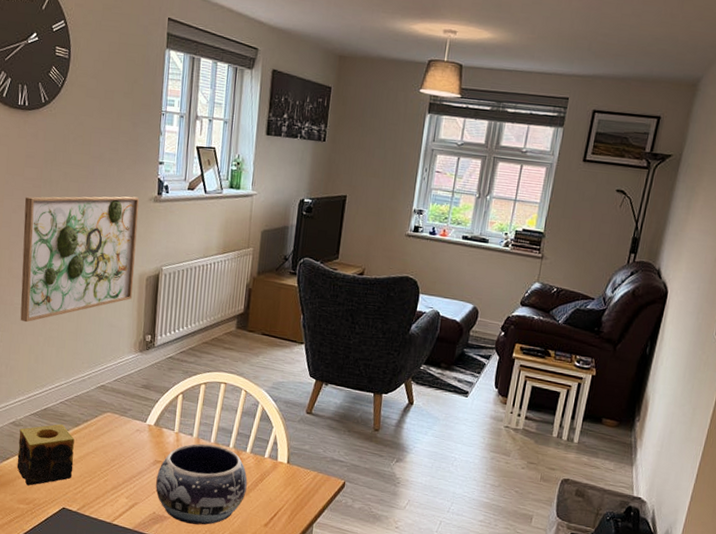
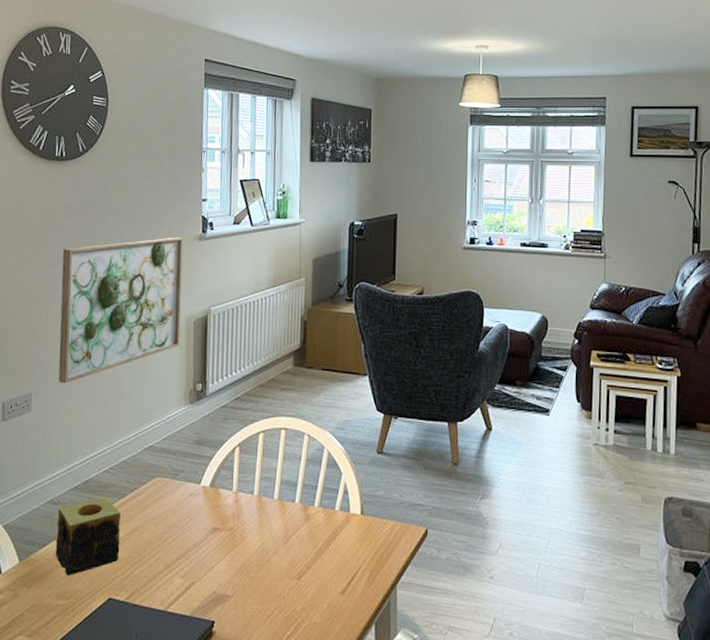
decorative bowl: present [155,443,248,525] -> none [215,502,318,601]

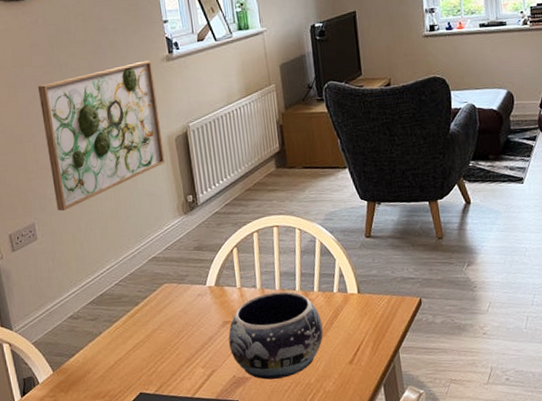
candle: present [55,497,121,576] -> none [79,307,143,378]
decorative bowl: none [215,502,318,601] -> present [228,291,323,380]

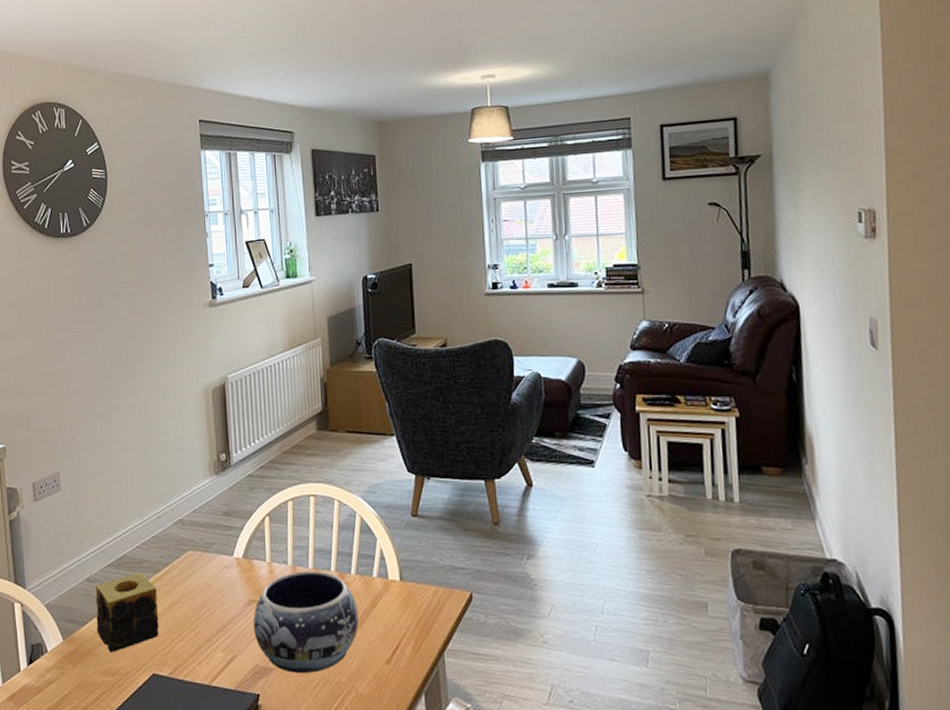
wall art: present [37,60,165,212] -> none [76,305,200,462]
candle: none [79,307,143,378] -> present [95,573,159,652]

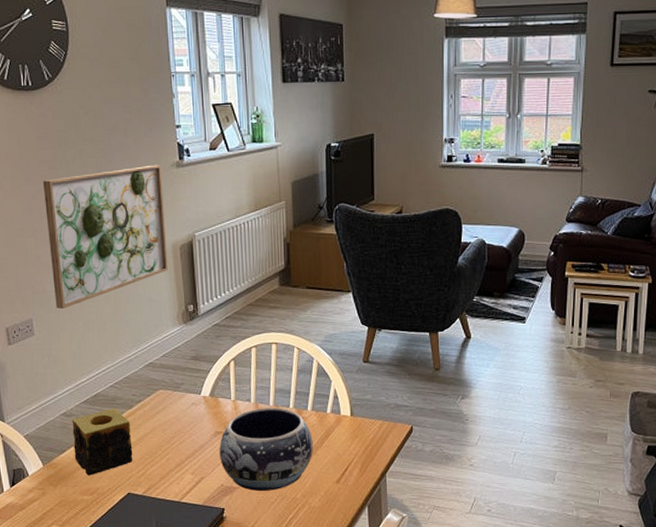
wall art: none [76,305,200,462] -> present [42,165,168,310]

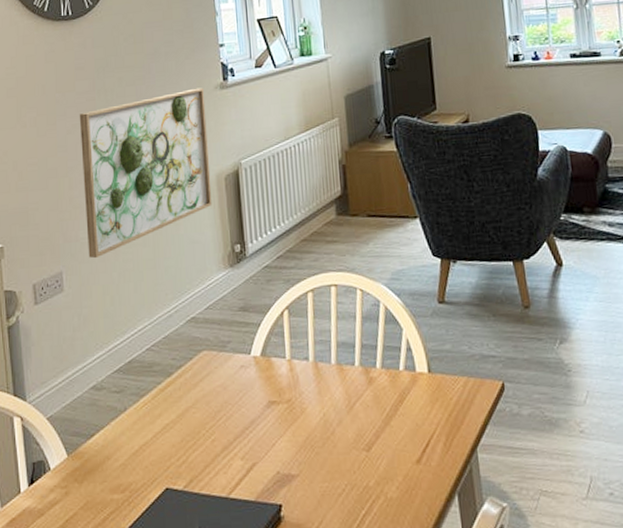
candle: present [72,409,133,476] -> none [102,377,172,467]
decorative bowl: present [219,408,313,491] -> none [274,366,386,479]

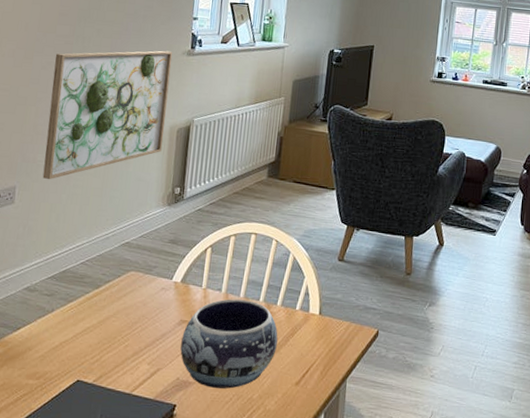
decorative bowl: none [274,366,386,479] -> present [180,299,278,389]

